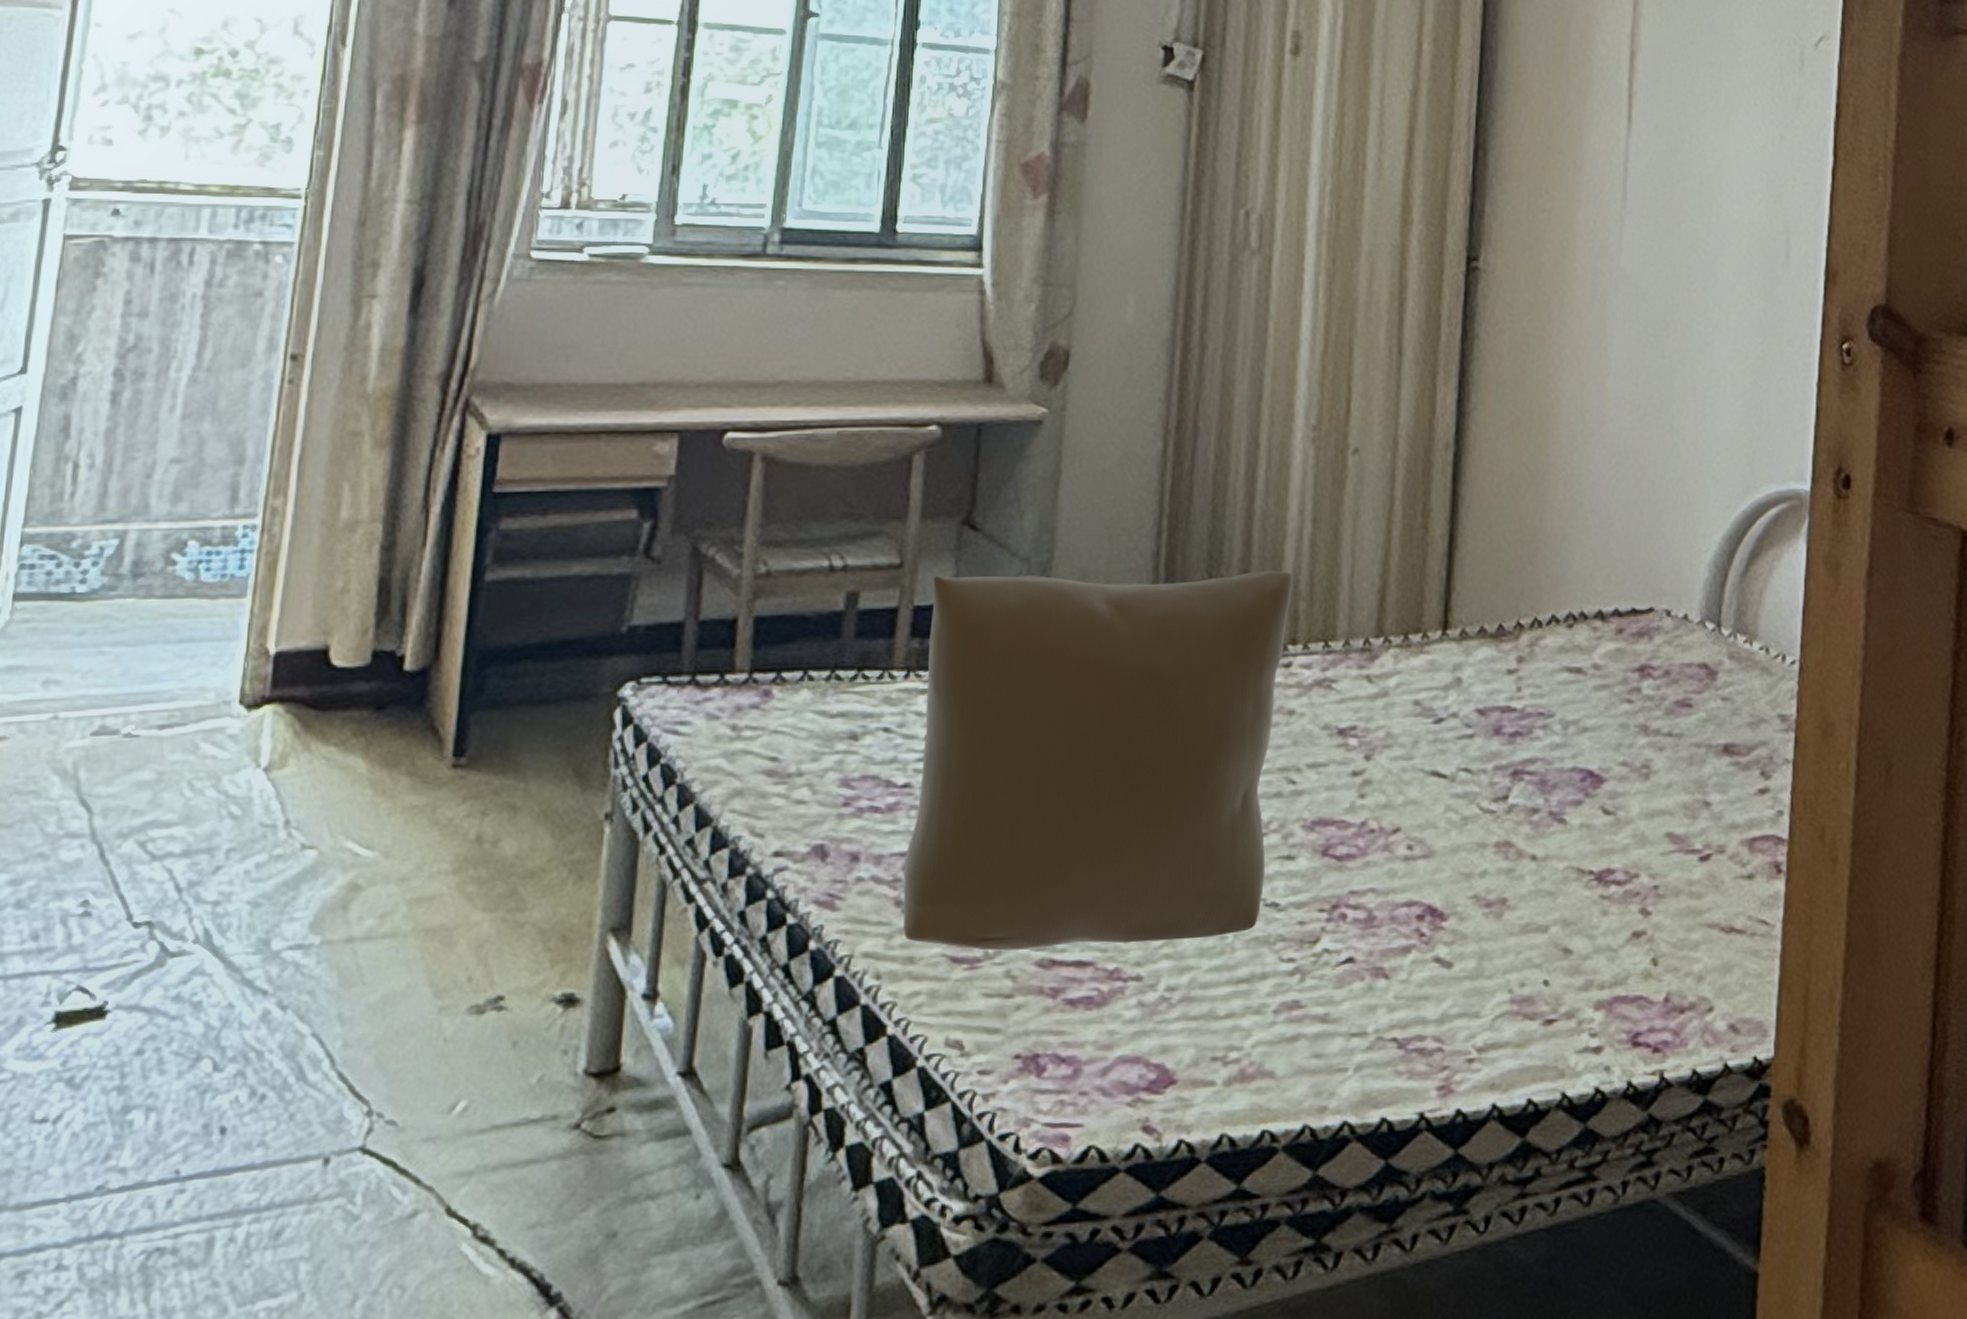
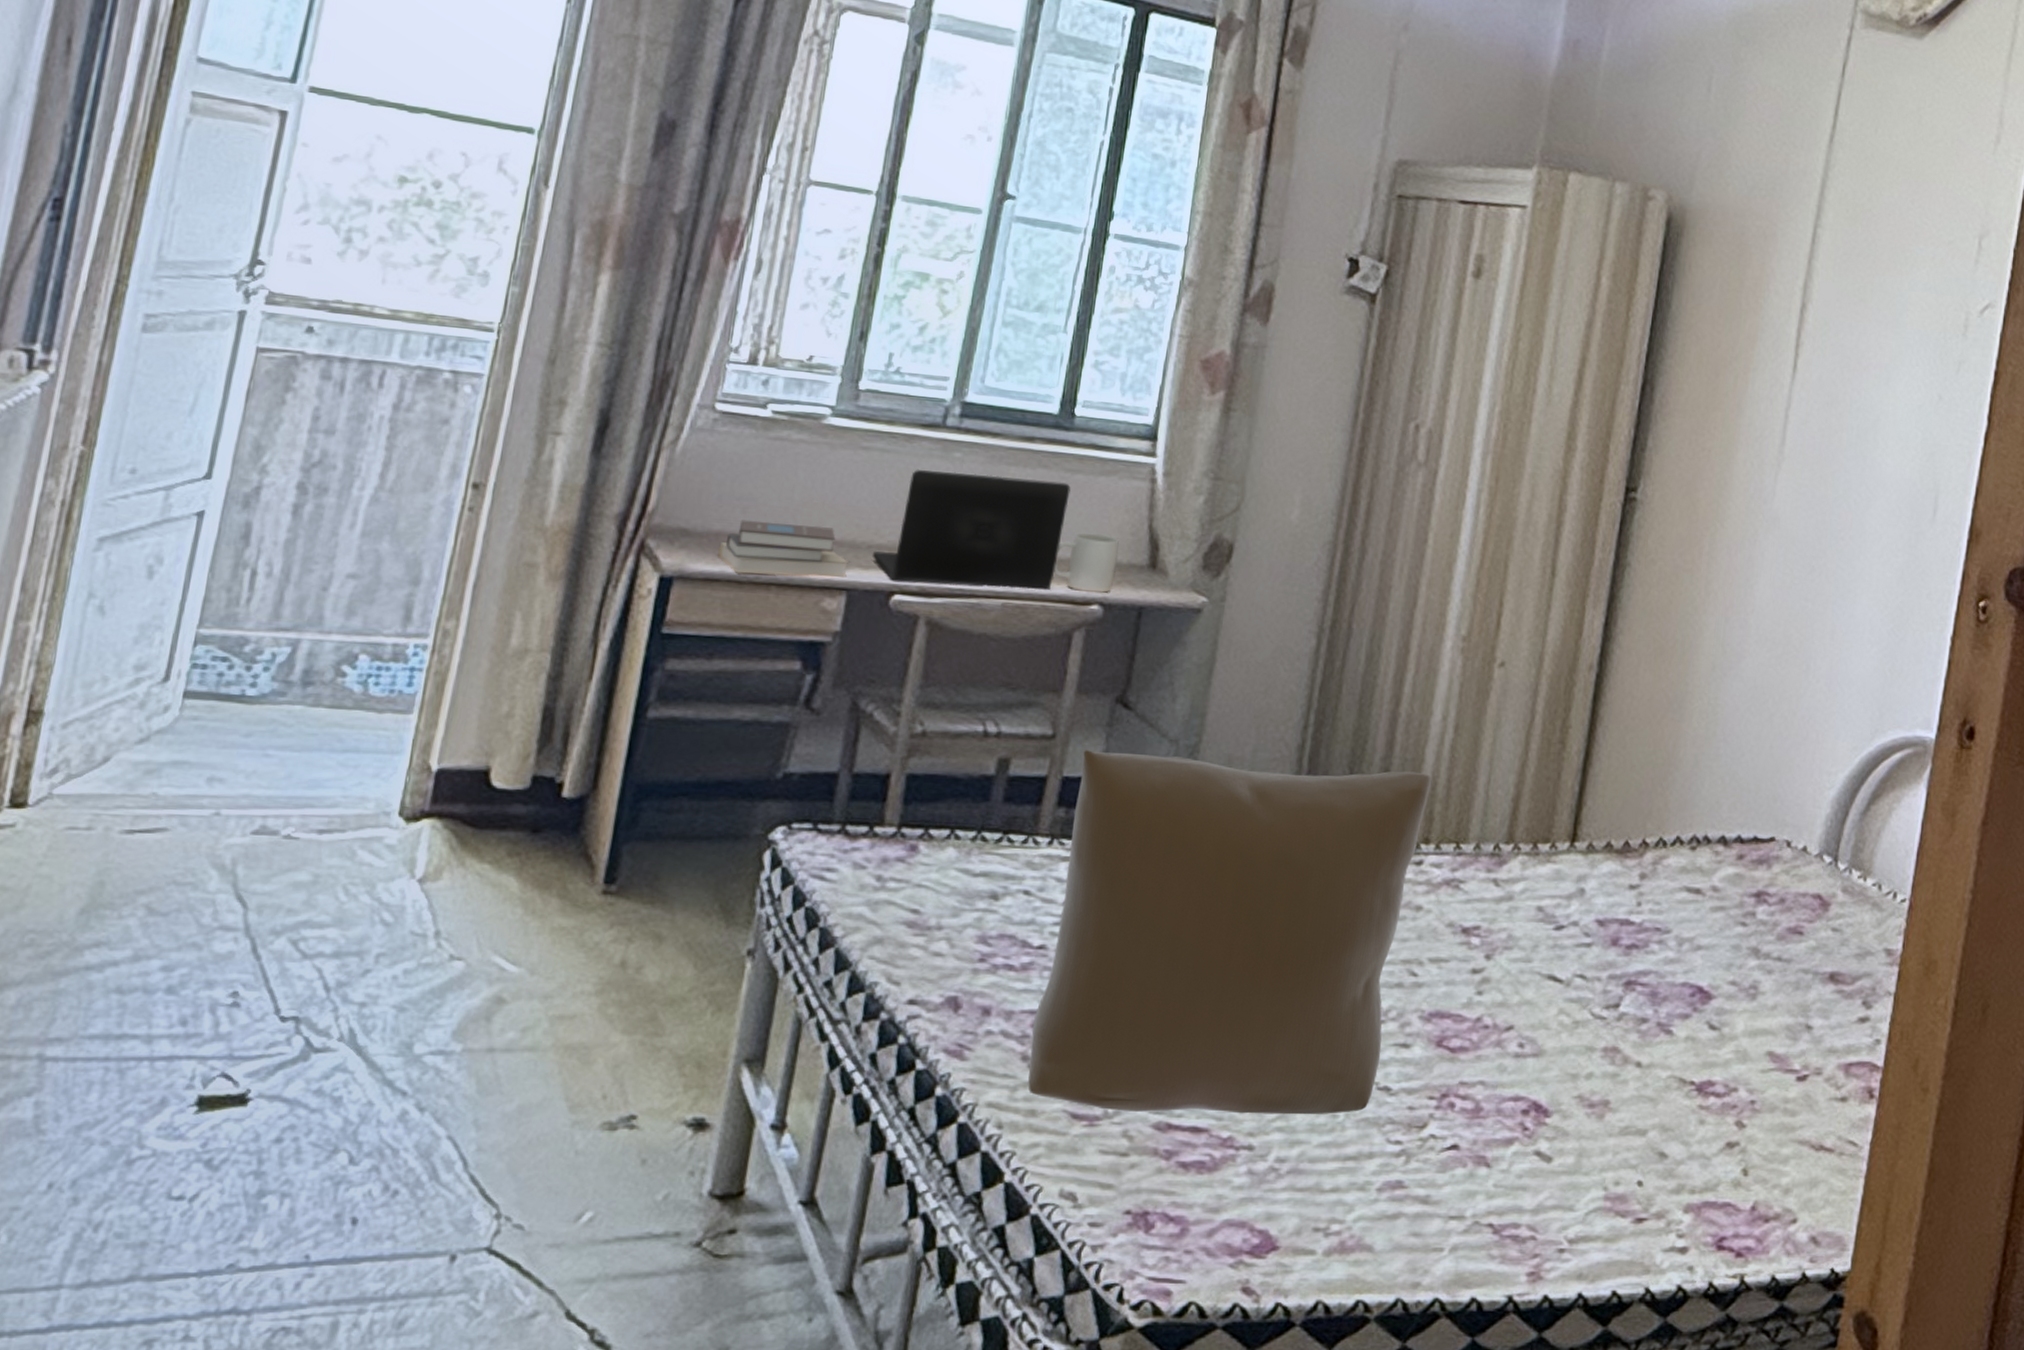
books: none [544,368,679,424] -> present [717,519,850,577]
laptop: none [701,301,898,418] -> present [871,469,1071,590]
mug: none [888,352,953,412] -> present [1054,532,1119,593]

